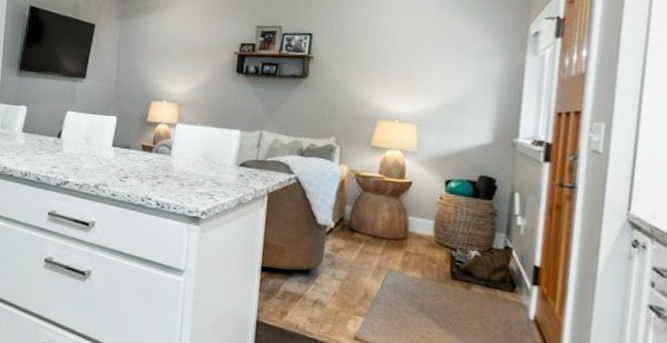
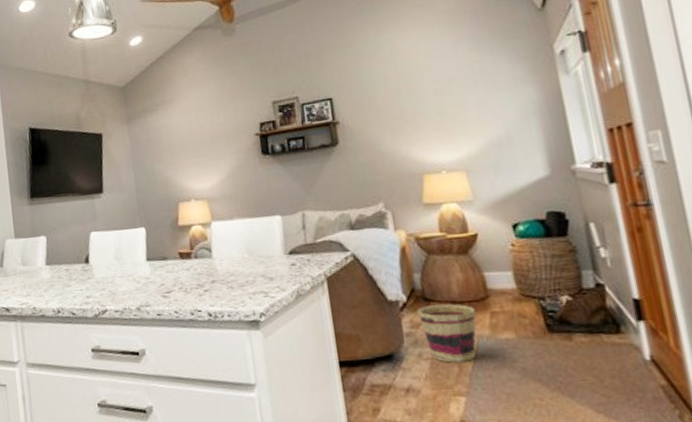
basket: none [341,234,392,289] -> present [417,304,476,363]

